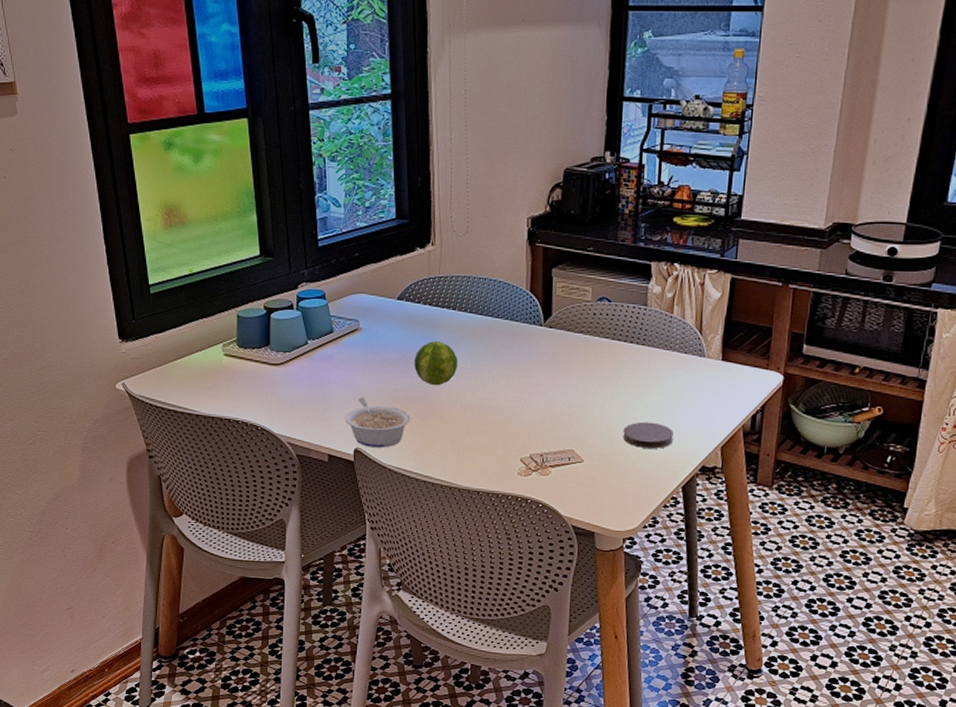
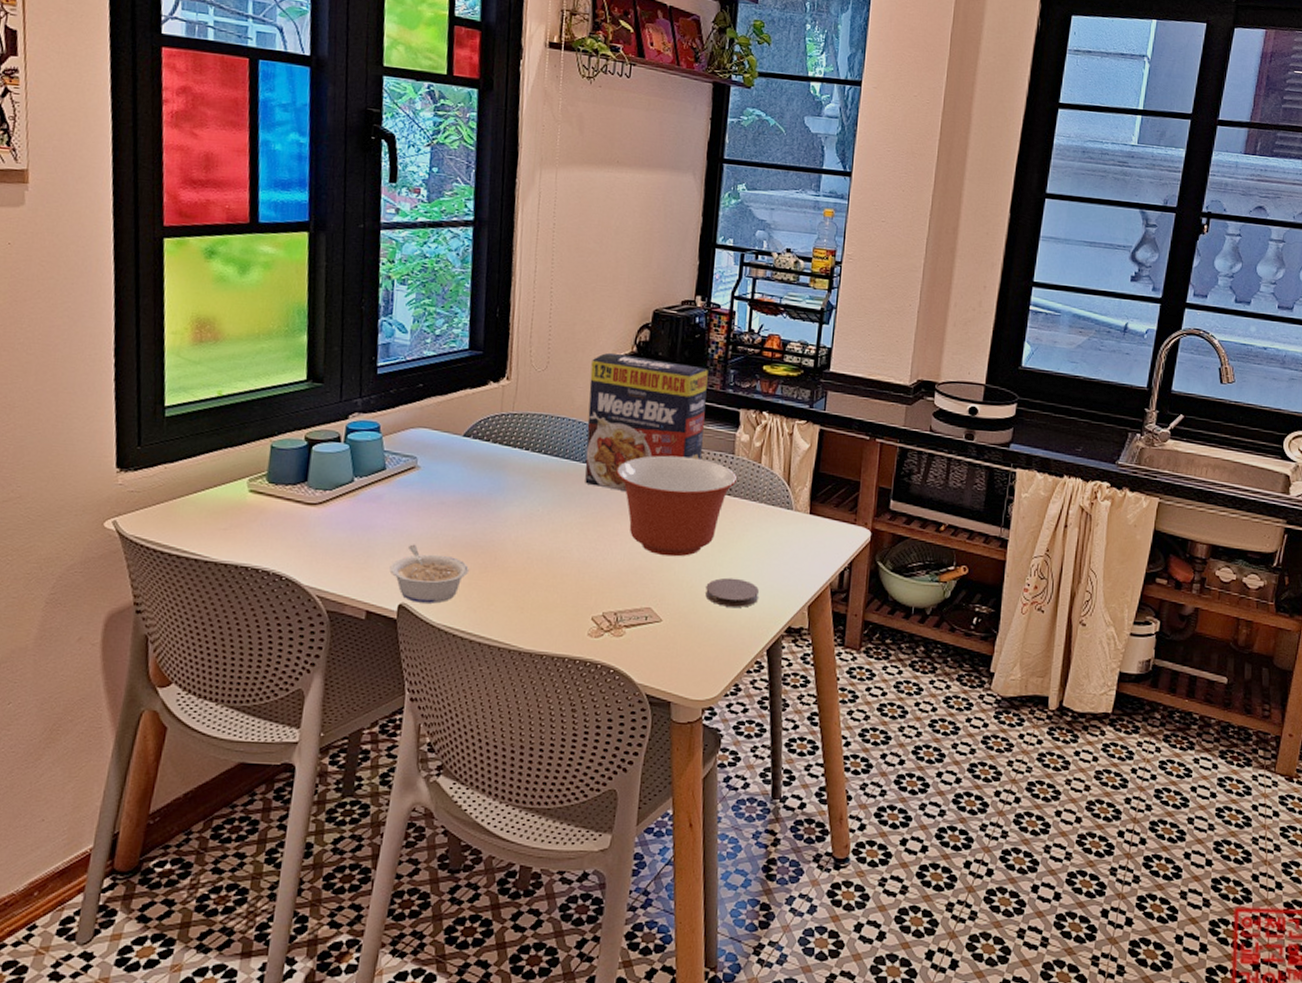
fruit: present [414,341,458,386] -> none [477,483,528,534]
cereal box: none [507,213,620,346] -> present [585,352,708,493]
mixing bowl: none [536,309,651,404] -> present [616,455,738,557]

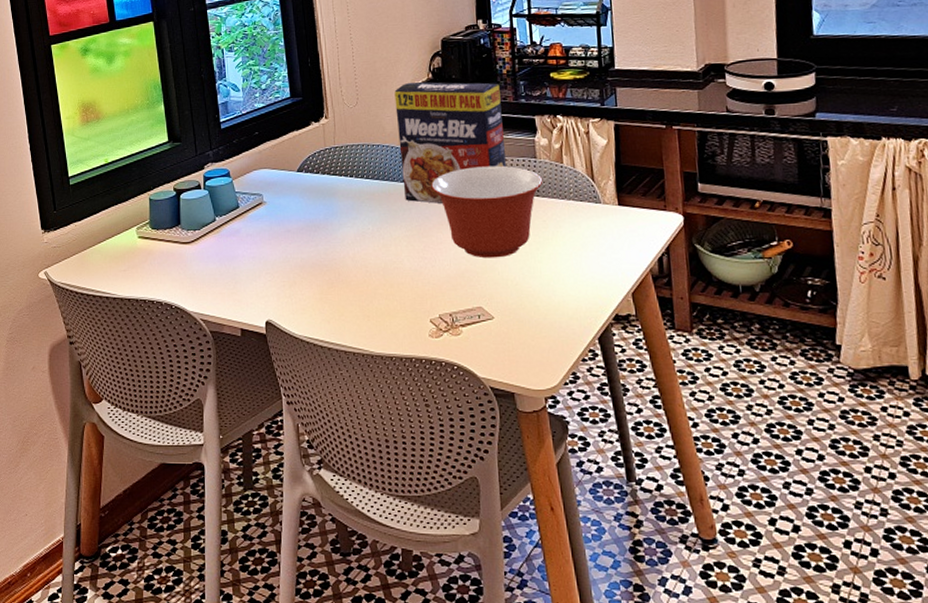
legume: present [389,544,469,604] -> none [254,268,318,318]
coaster: present [705,577,759,607] -> none [530,273,581,300]

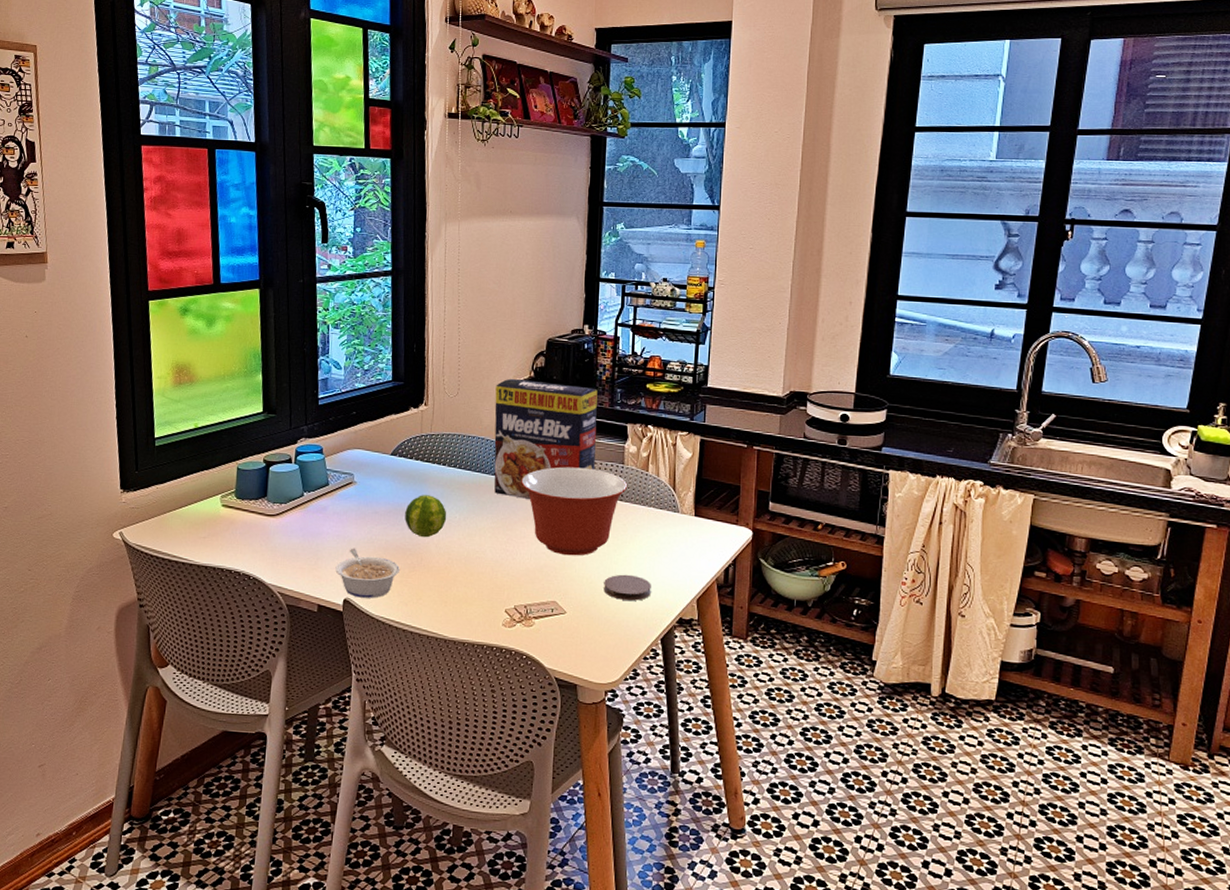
legume: none [254,268,318,318] -> present [335,548,400,598]
fruit: none [317,208,360,252] -> present [405,495,447,538]
coaster: none [530,273,581,300] -> present [604,574,651,601]

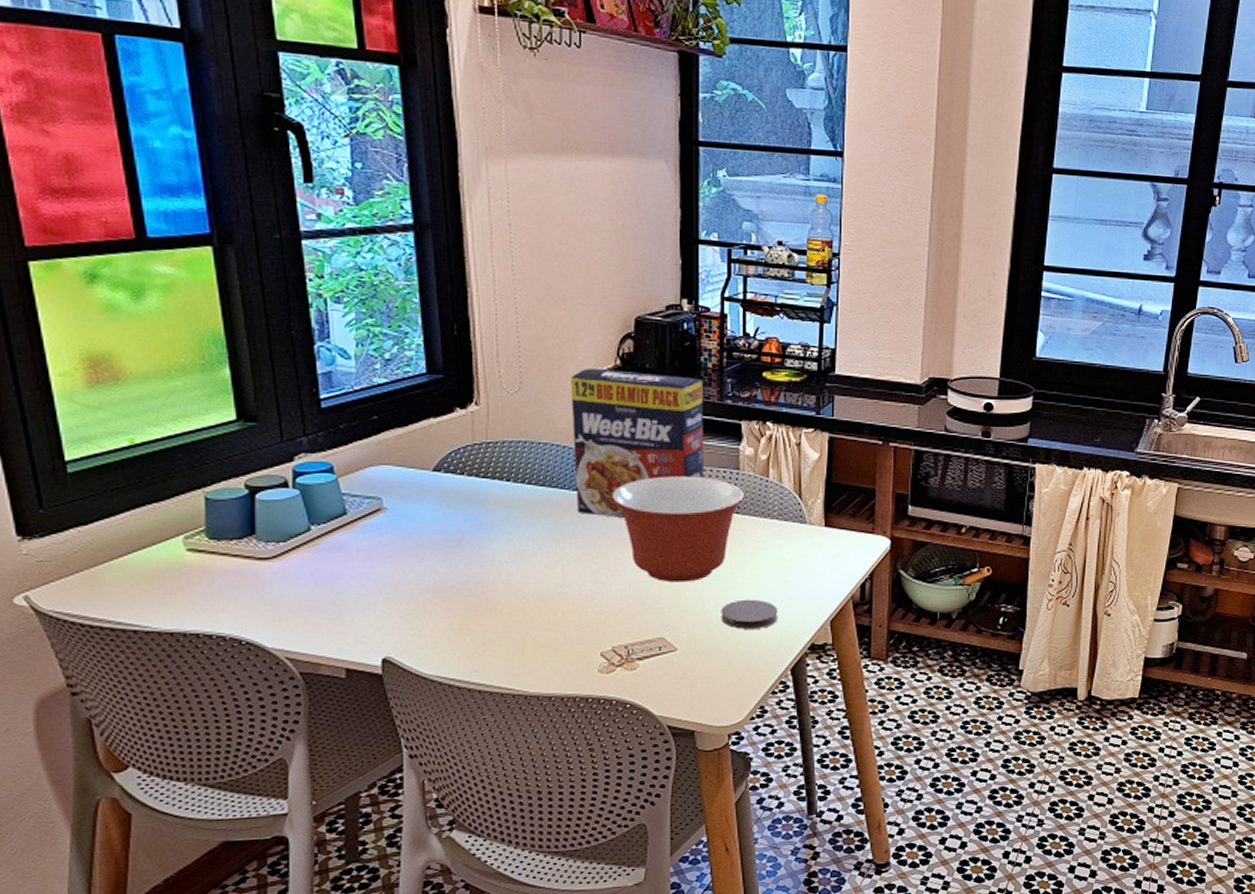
legume: present [335,548,400,598] -> none [366,593,457,655]
fruit: present [405,495,447,538] -> none [459,520,517,574]

